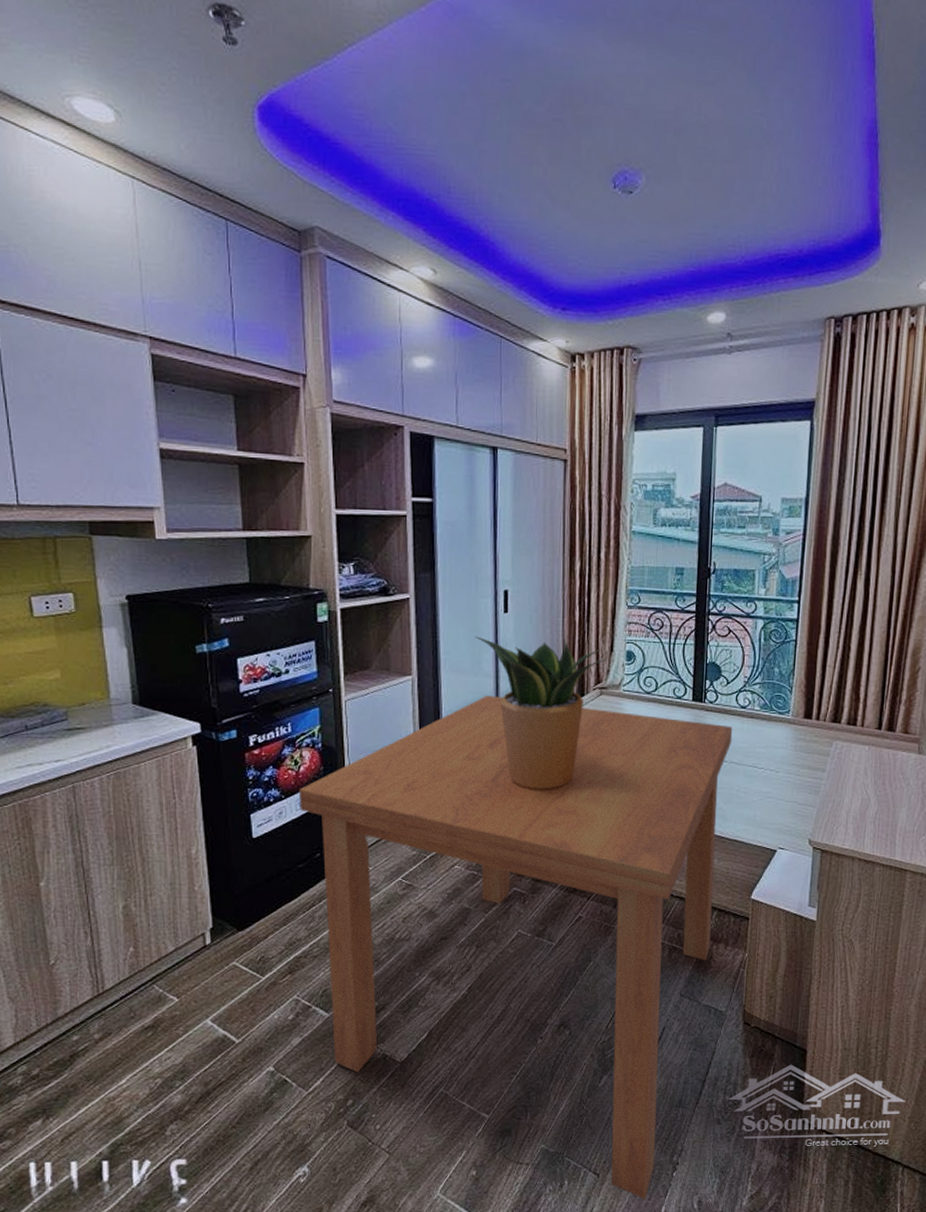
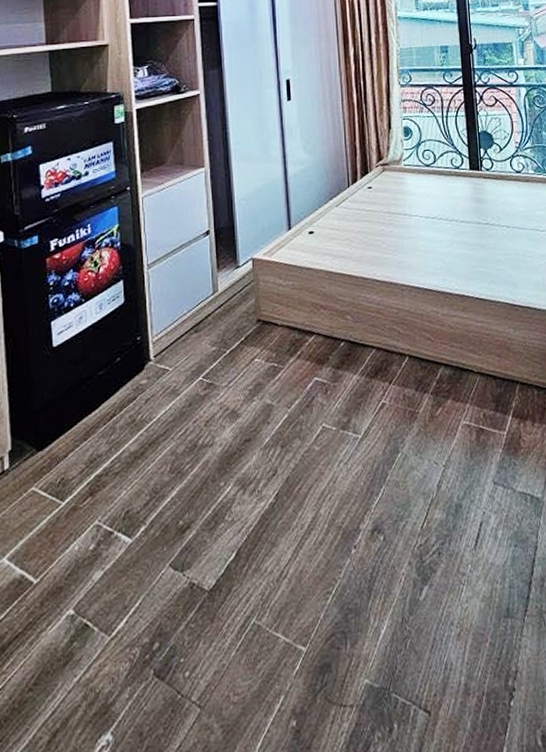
dining table: present [298,695,733,1199] -> none [98,180,517,740]
potted plant: present [475,636,606,790] -> none [262,121,385,272]

